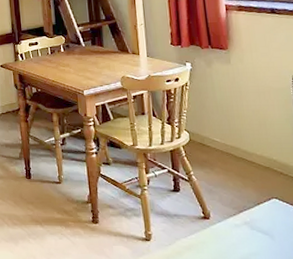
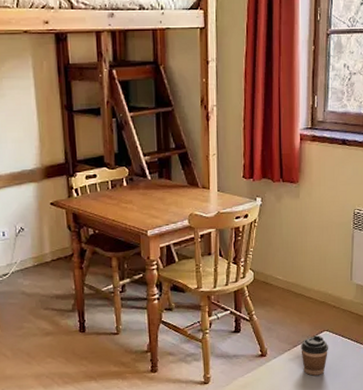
coffee cup: none [247,201,281,246] -> present [301,334,329,376]

